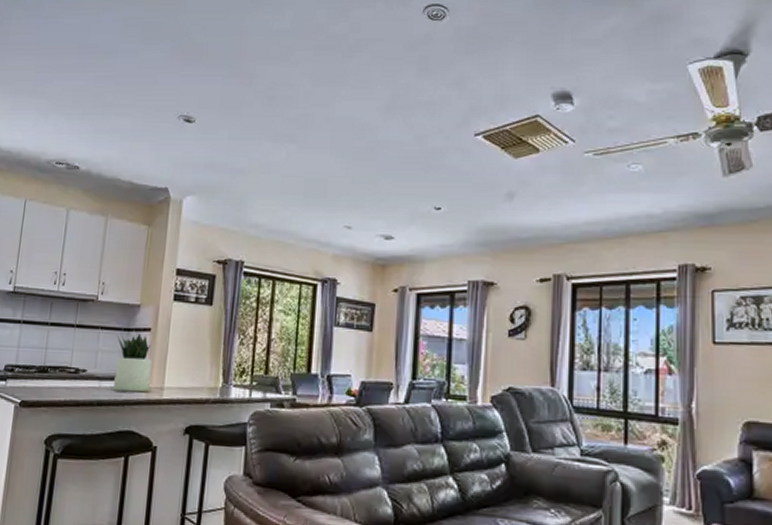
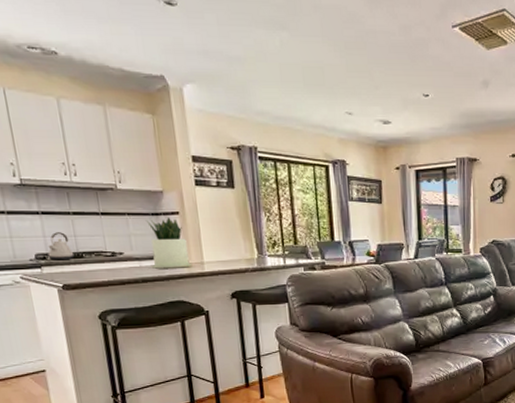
kettle: none [16,343,41,374] -> present [47,232,74,261]

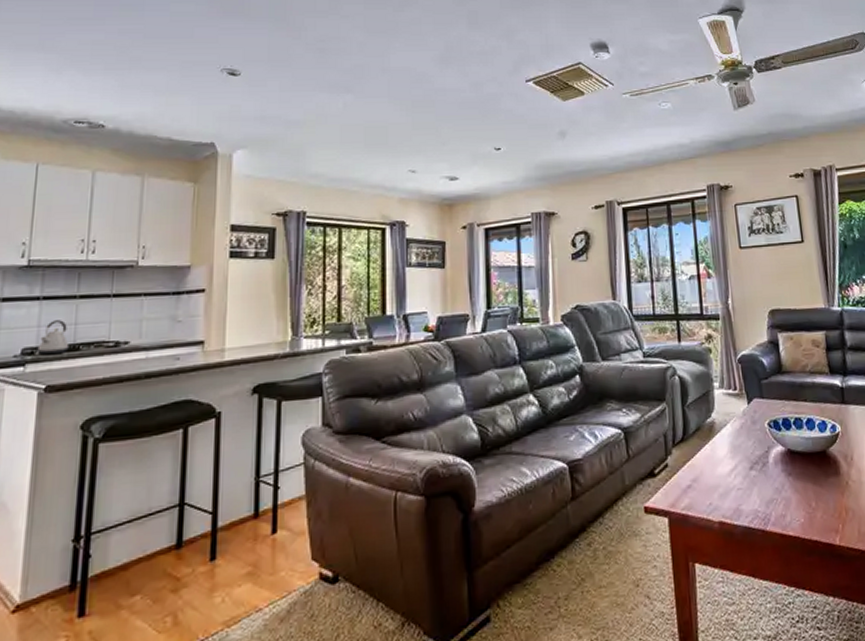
planter: present [145,217,193,270] -> none [159,296,211,361]

